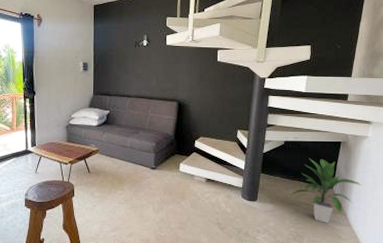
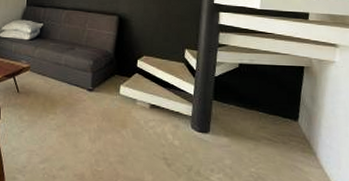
indoor plant: present [290,158,362,223] -> none [248,84,332,163]

